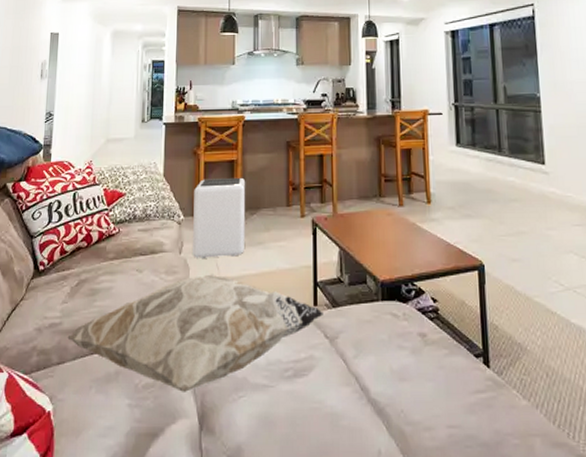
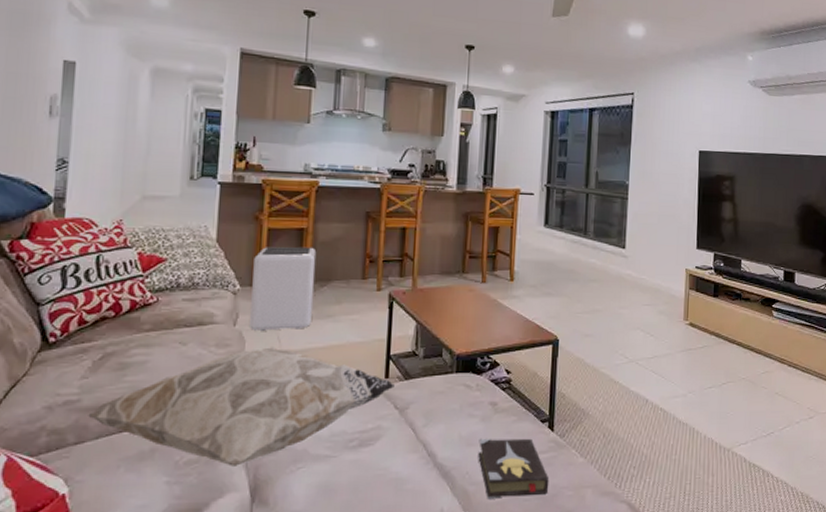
hardback book: none [411,372,492,443] -> present [478,438,549,499]

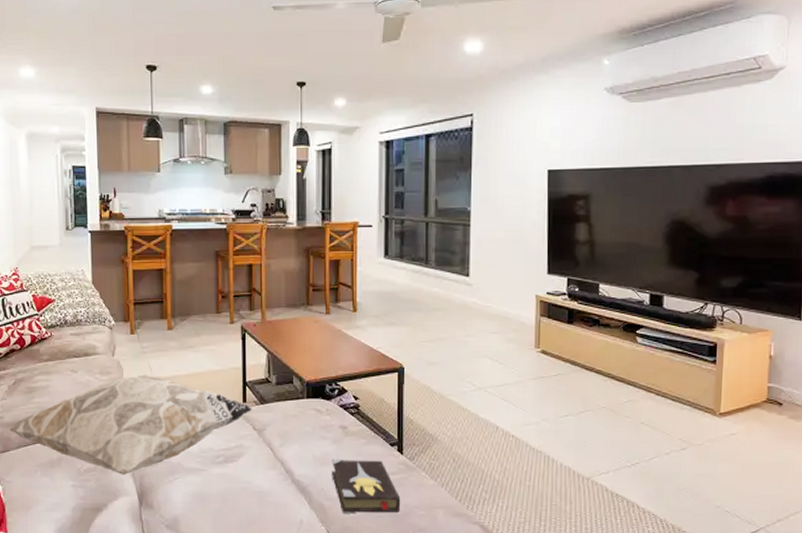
air purifier: present [250,246,317,331] -> none [124,285,177,360]

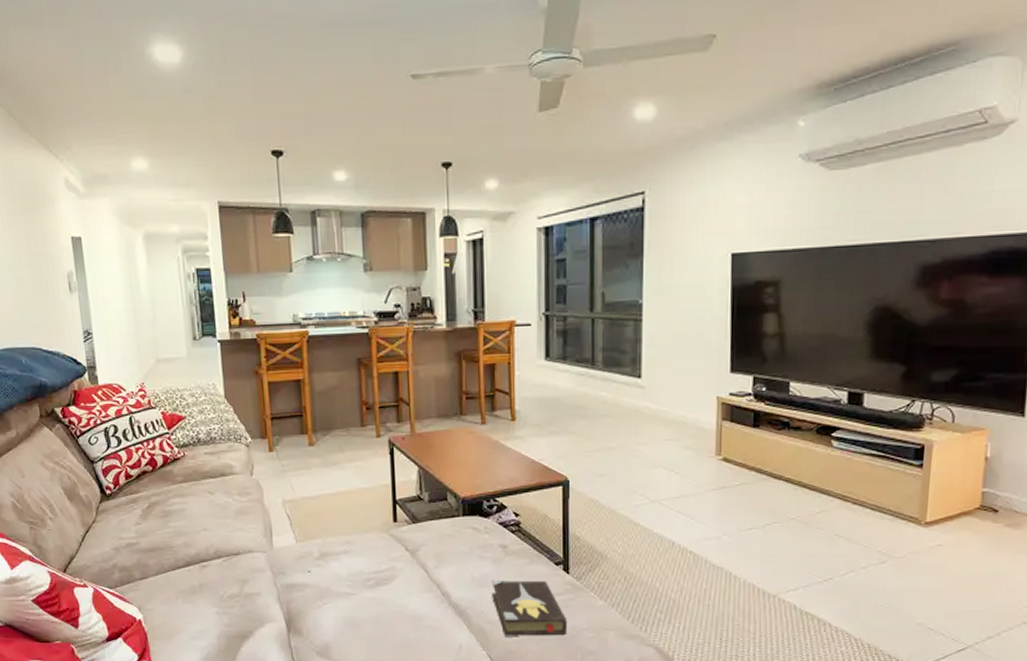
decorative pillow: present [9,374,253,476] -> none [146,494,405,602]

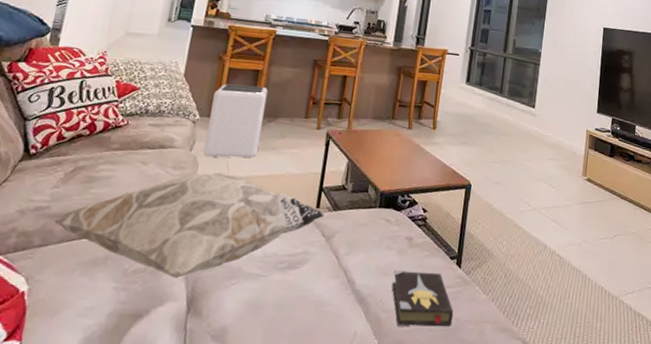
decorative pillow: none [146,494,405,602] -> present [54,172,325,279]
air purifier: none [259,397,319,480] -> present [203,84,268,159]

